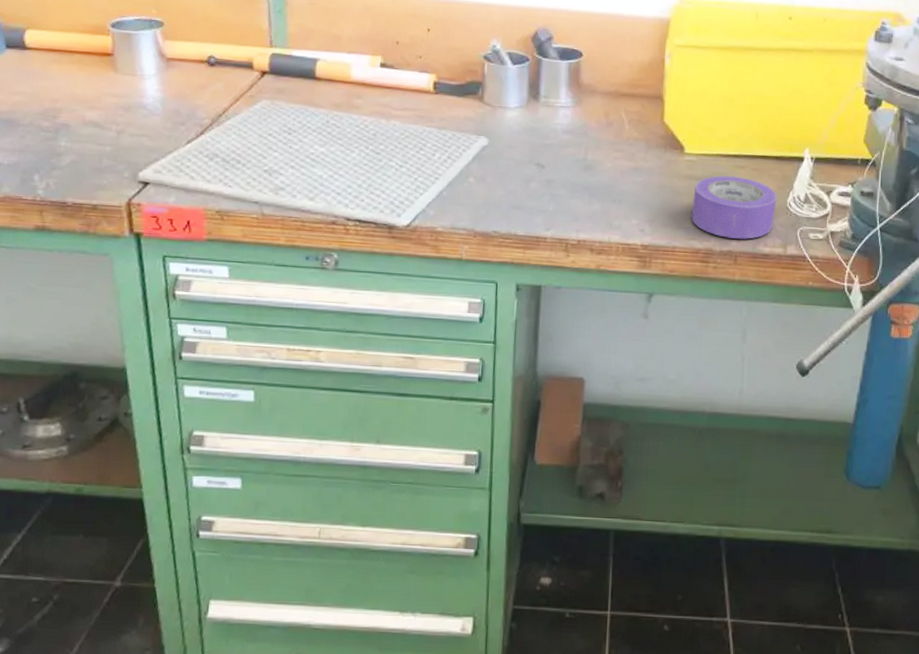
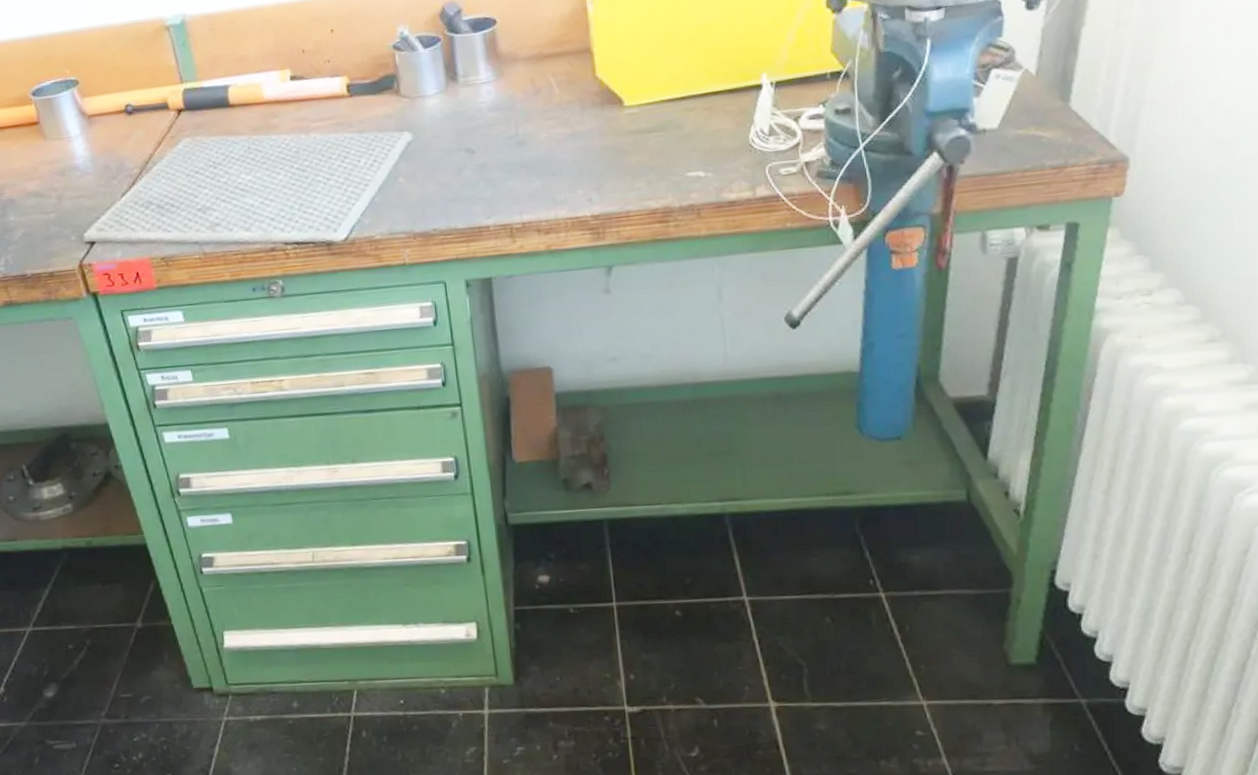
tape roll: present [691,175,777,239] -> none [641,120,737,192]

